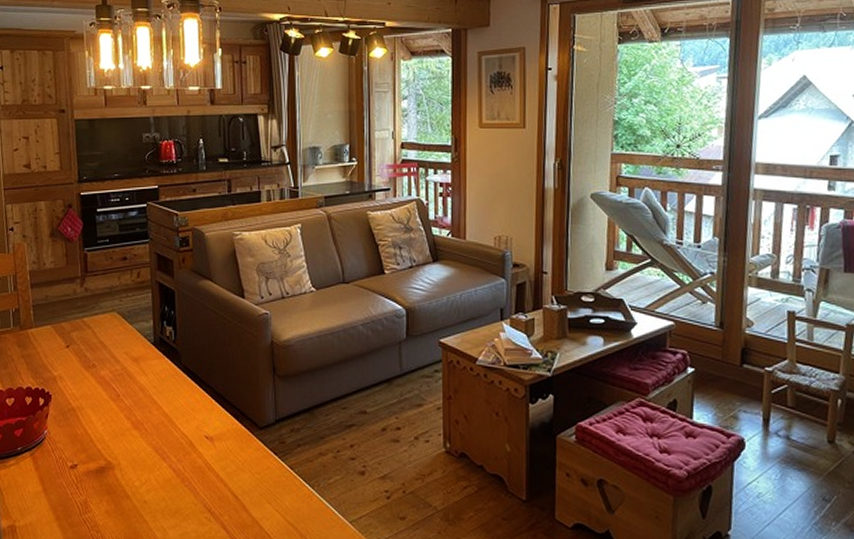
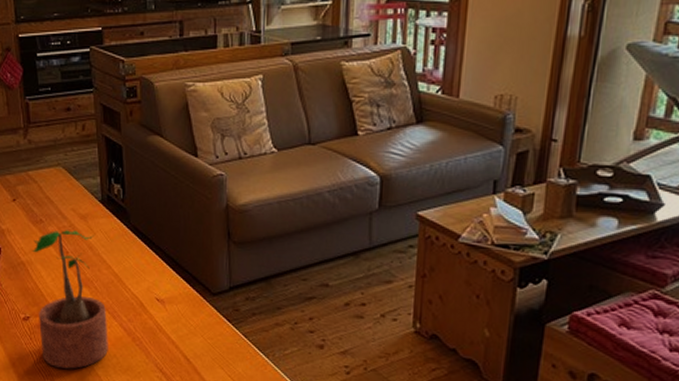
potted plant: none [83,373,157,517] -> present [32,230,108,369]

